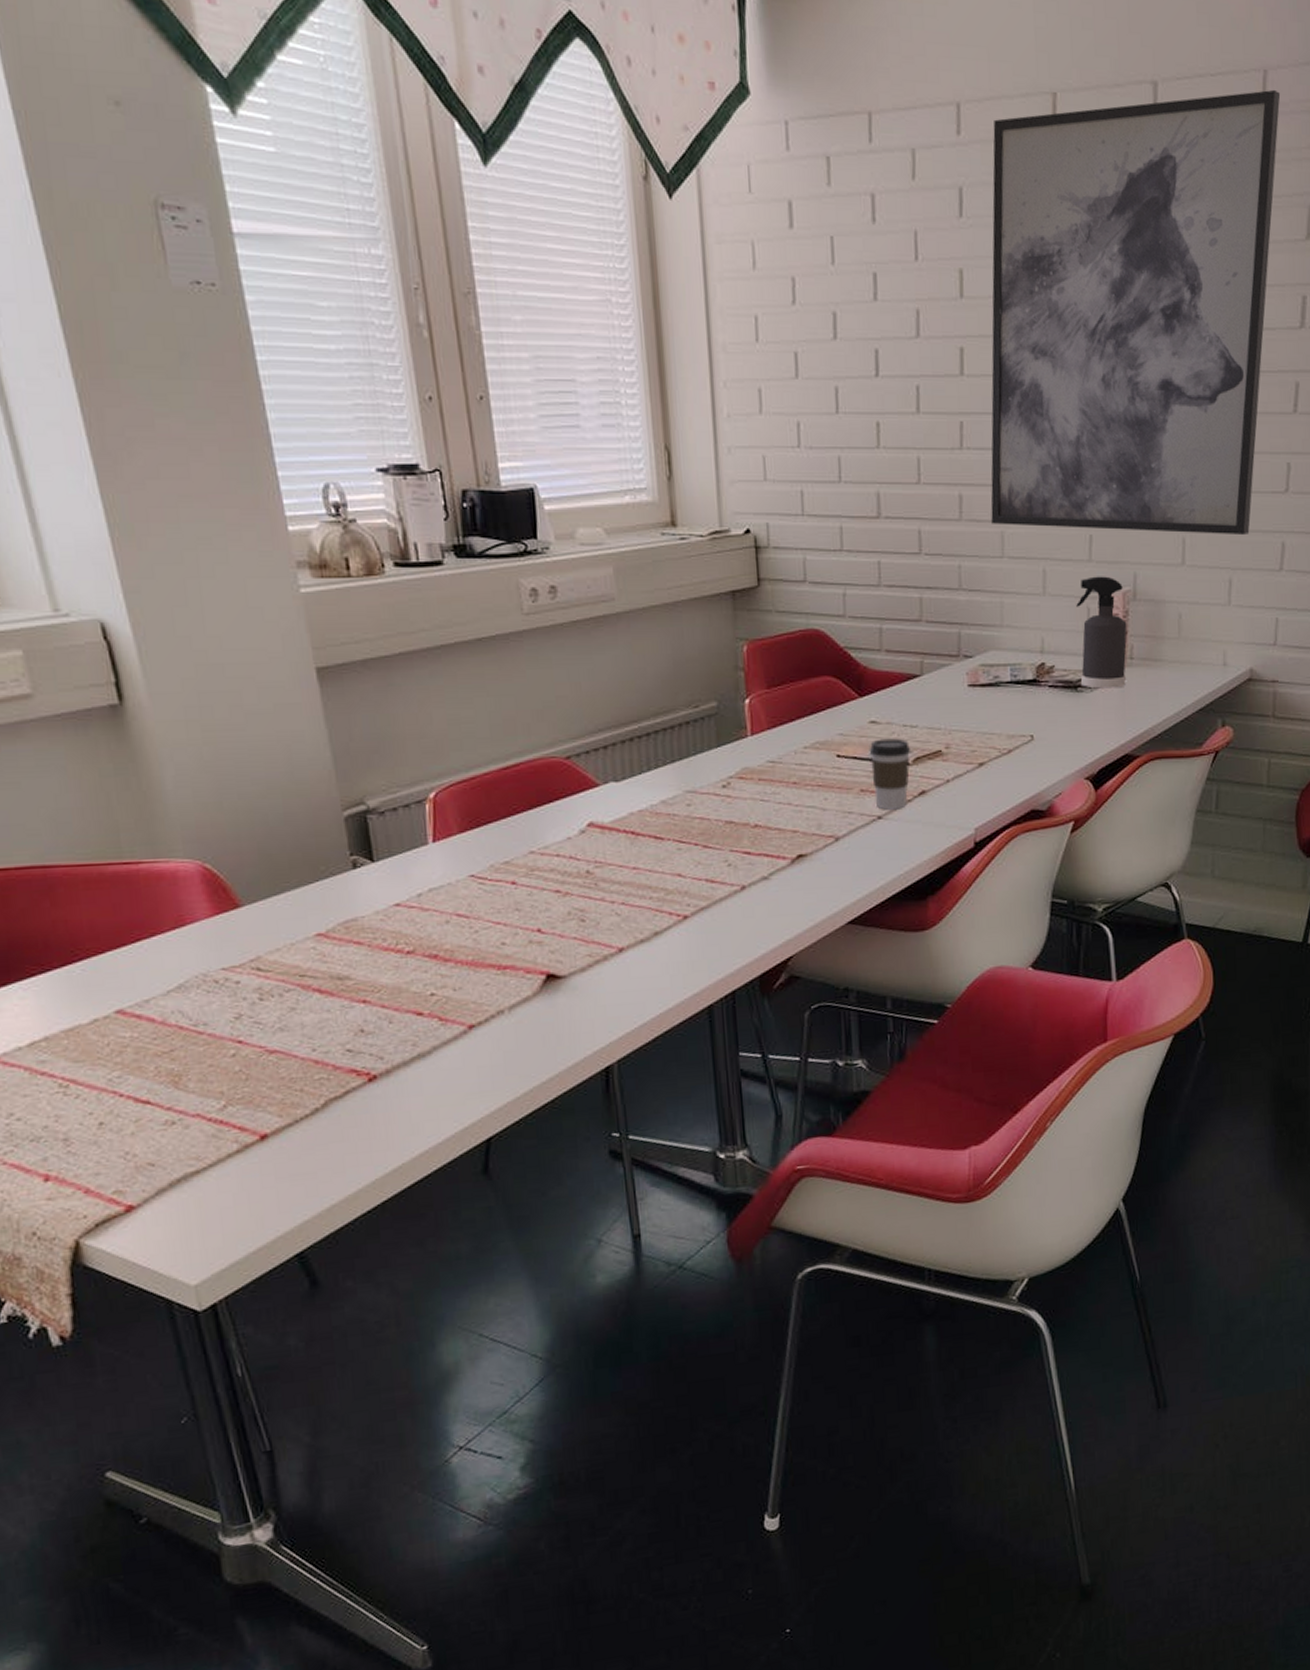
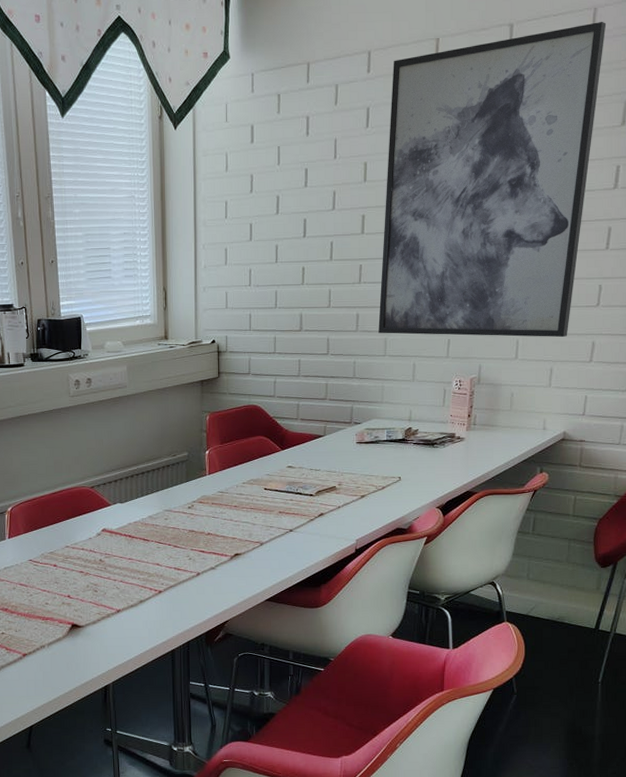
coffee cup: present [870,738,910,810] -> none [287,478,314,526]
spray bottle: present [1076,576,1127,689] -> none [436,367,473,445]

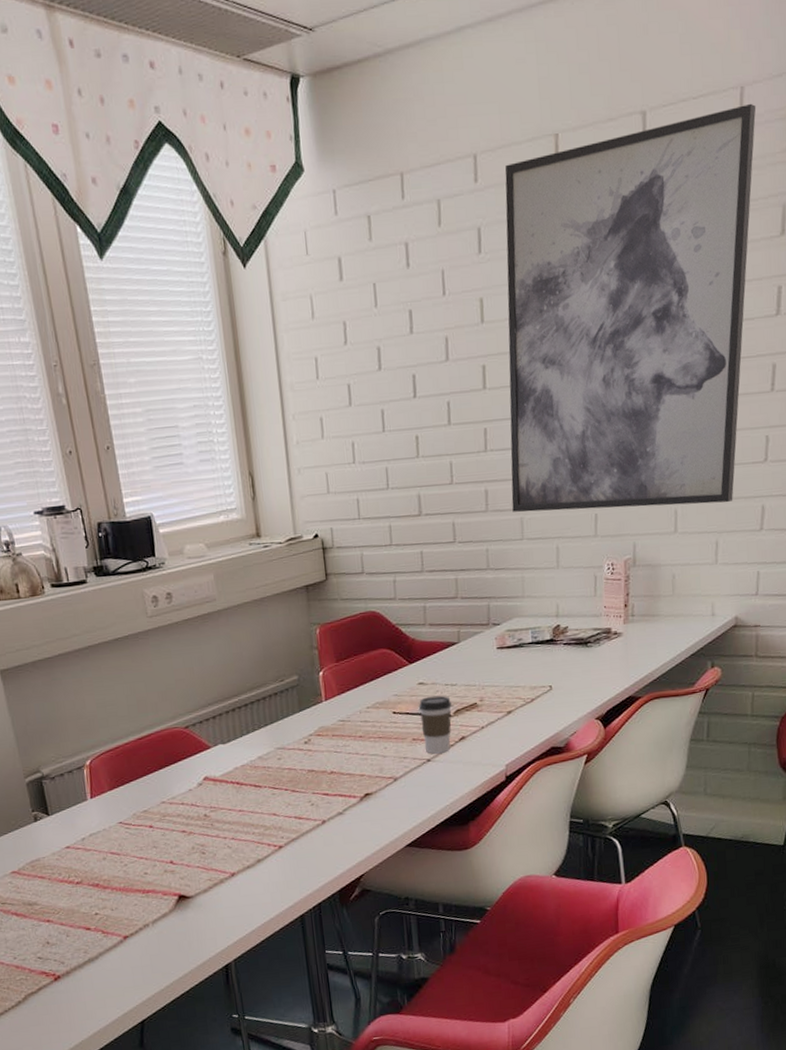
coffee cup: none [287,478,314,526] -> present [419,695,452,754]

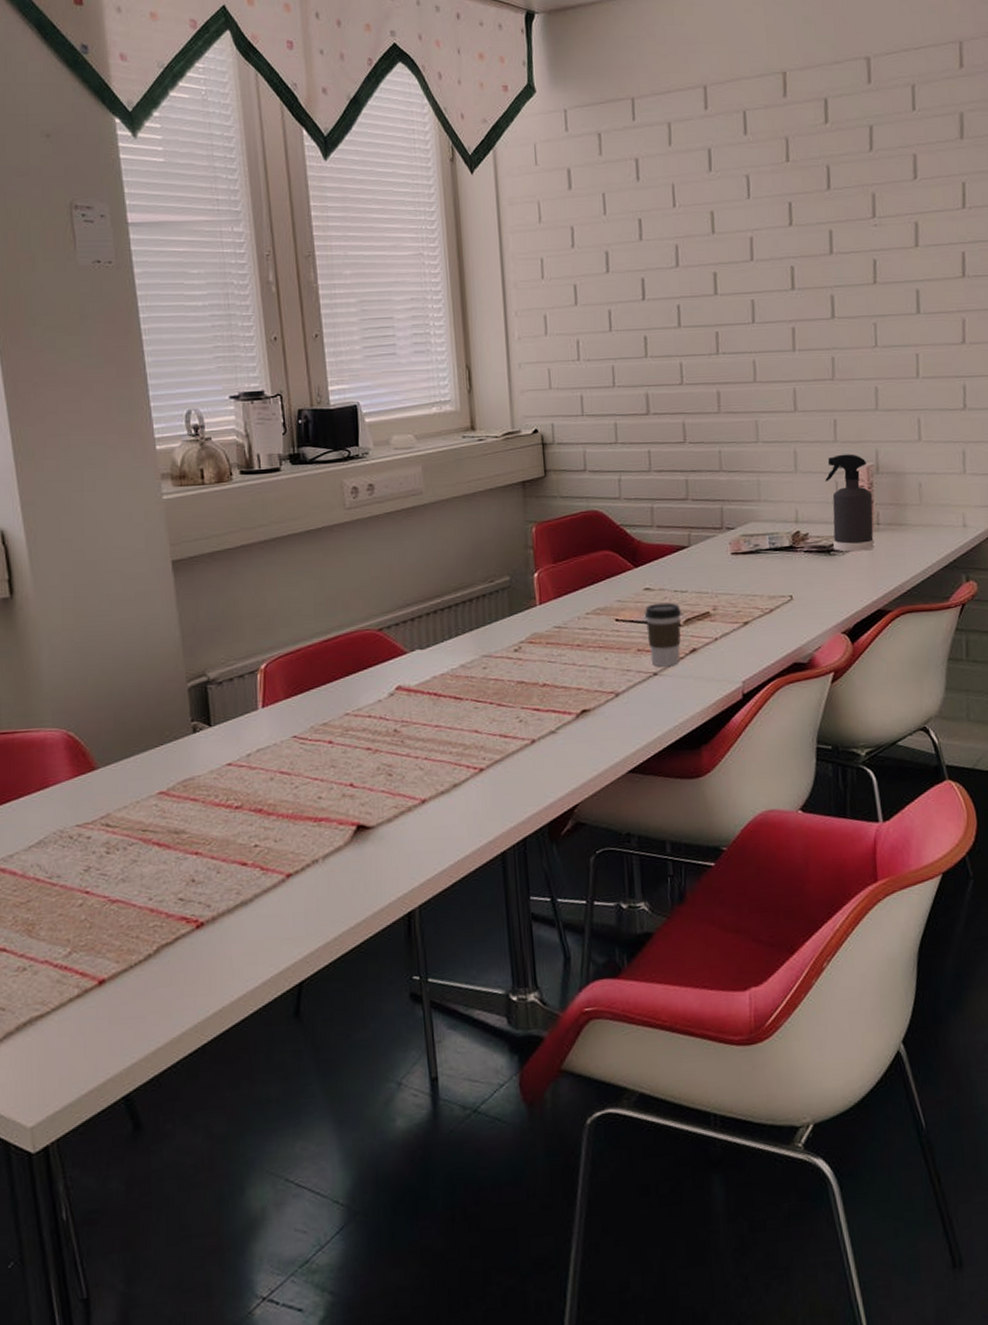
wall art: present [505,103,757,513] -> none [734,55,978,415]
spray bottle: none [585,547,629,643] -> present [825,454,874,552]

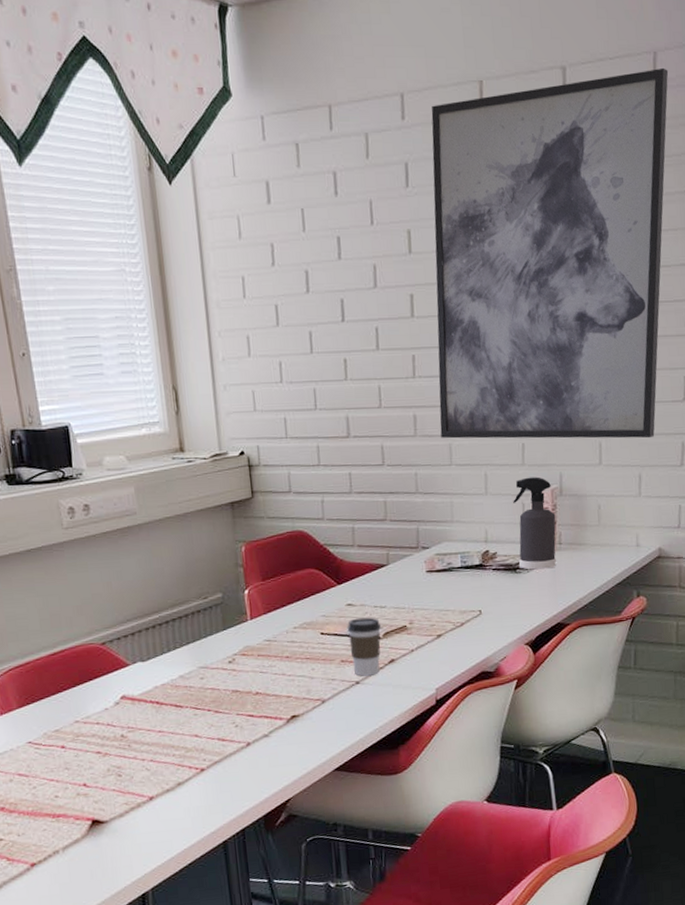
wall art: none [734,55,978,415] -> present [431,67,669,439]

